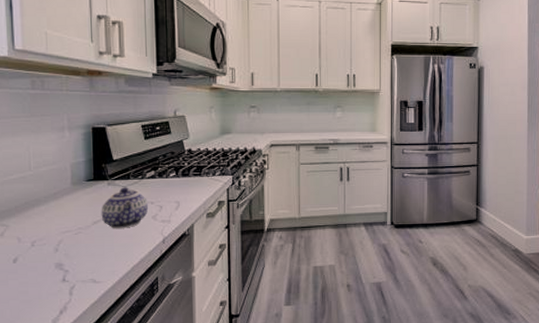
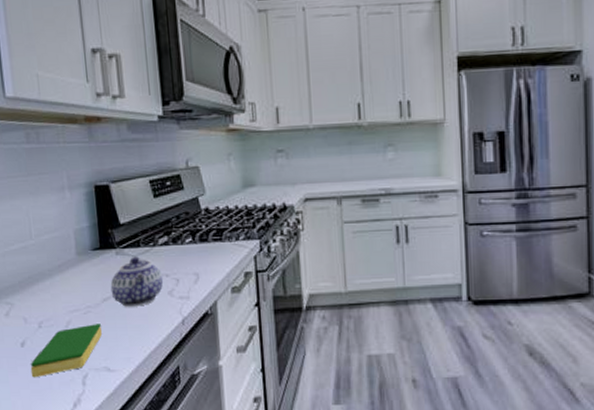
dish sponge: none [21,243,90,290] -> present [30,324,102,378]

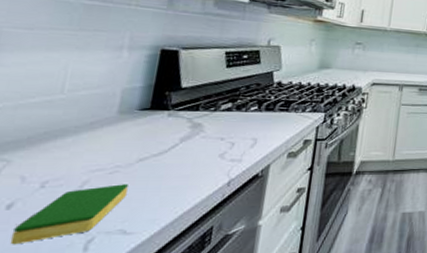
teapot: present [110,256,164,307] -> none [151,119,217,168]

